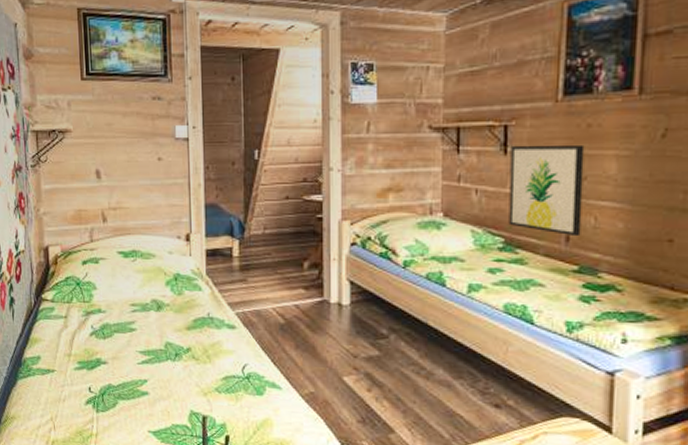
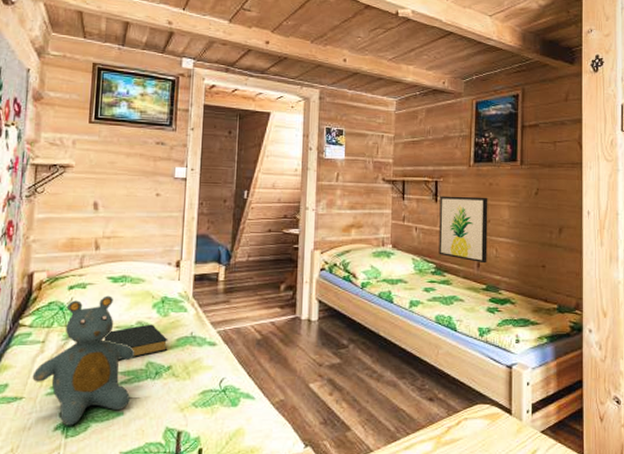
teddy bear: none [60,271,153,401] -> present [32,295,135,426]
hardback book: none [121,302,185,340] -> present [104,324,168,361]

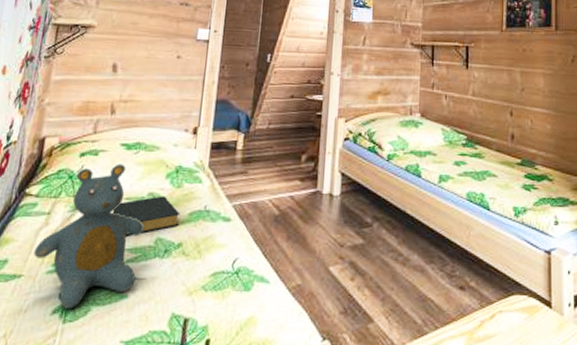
wall art: present [438,196,488,264] -> none [470,62,522,136]

